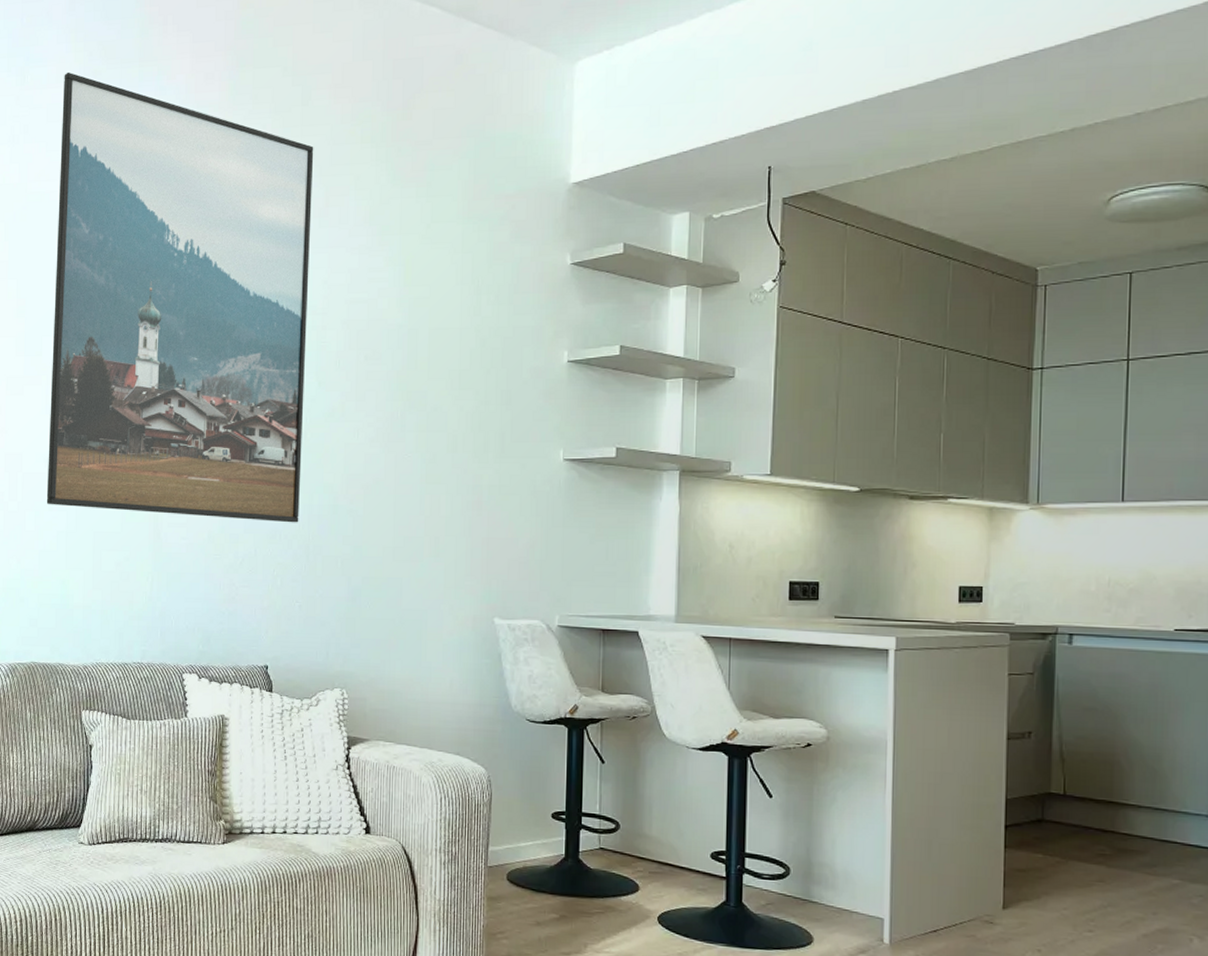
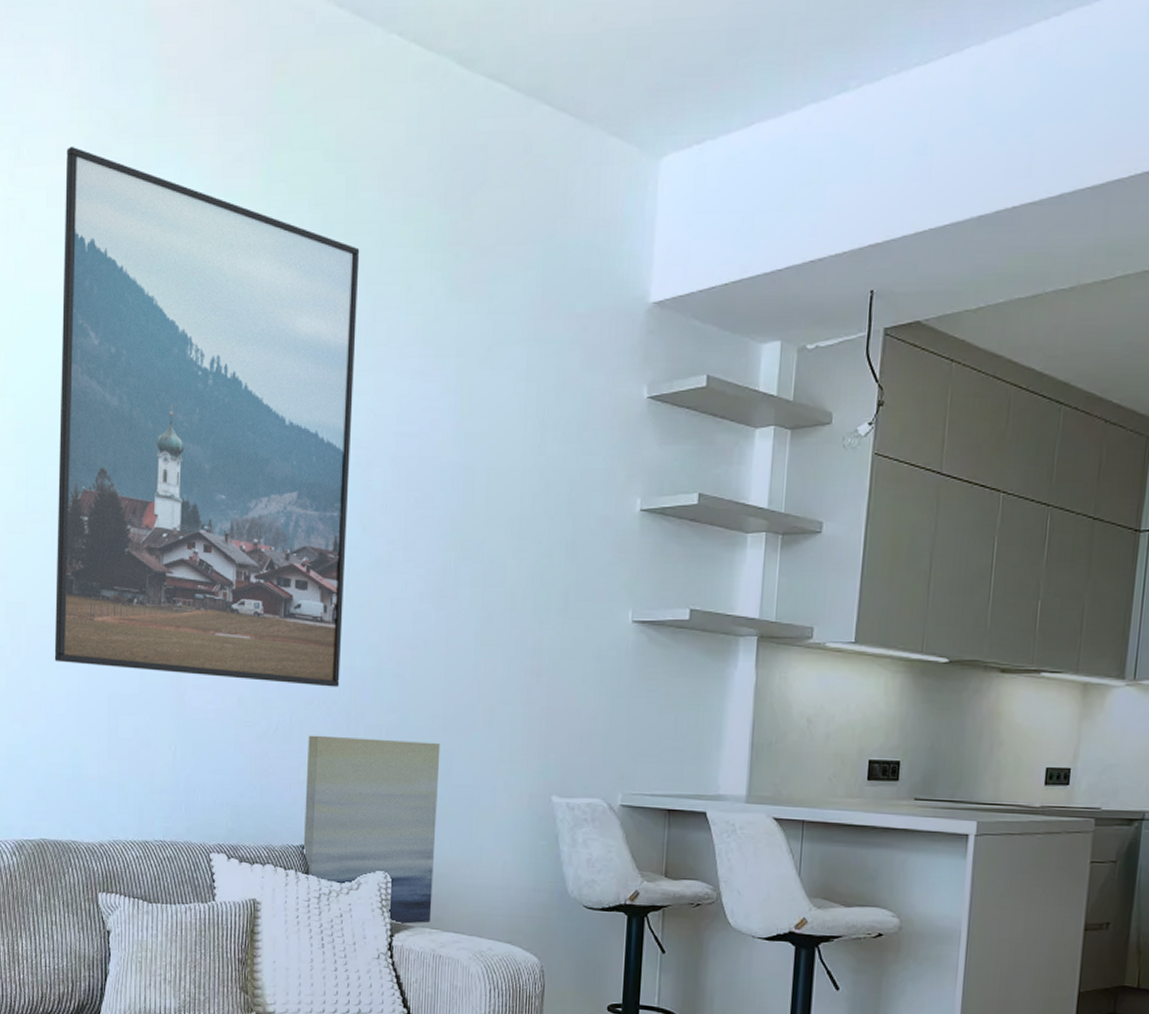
wall art: none [266,566,391,738] -> present [302,735,441,925]

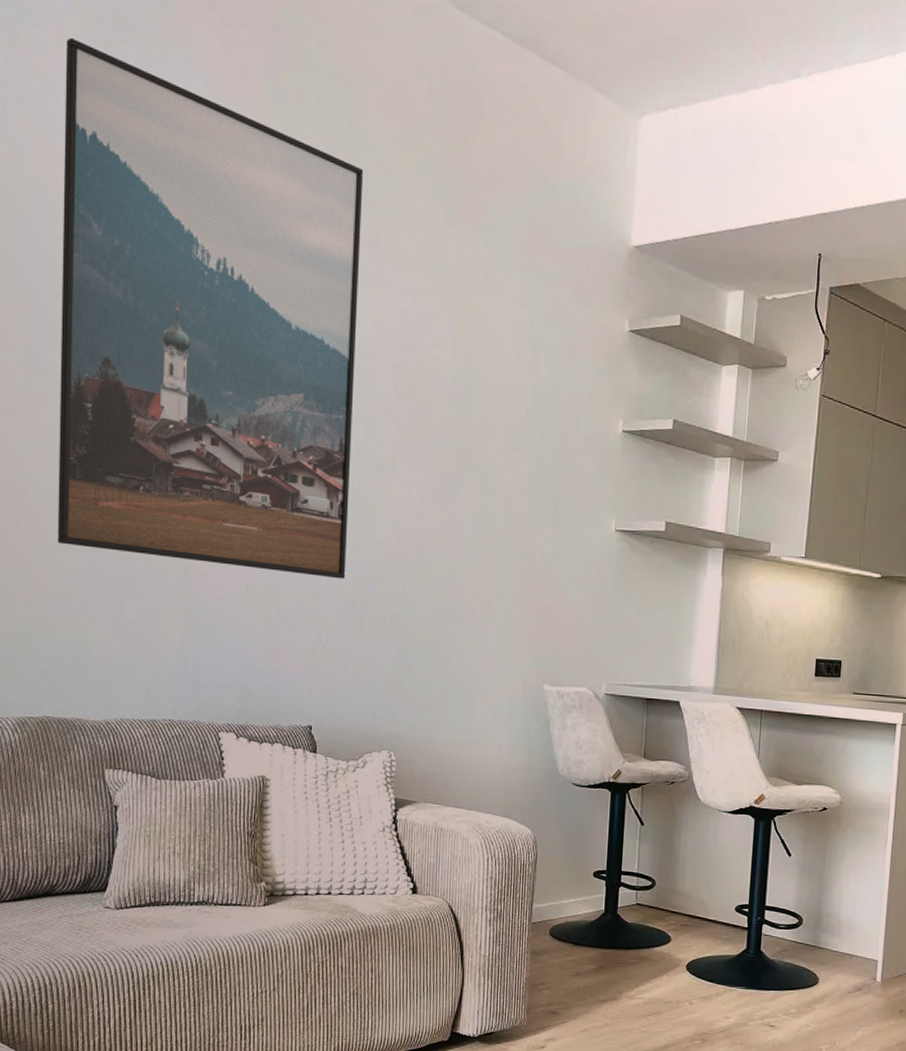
wall art: present [302,735,441,925] -> none [310,623,442,800]

